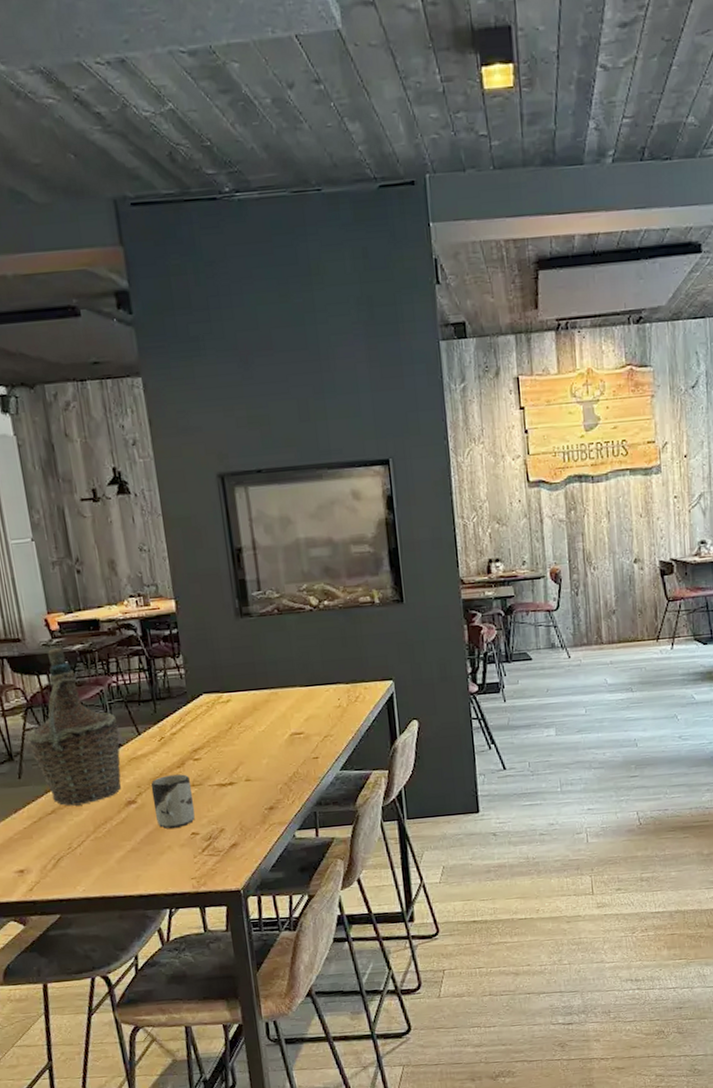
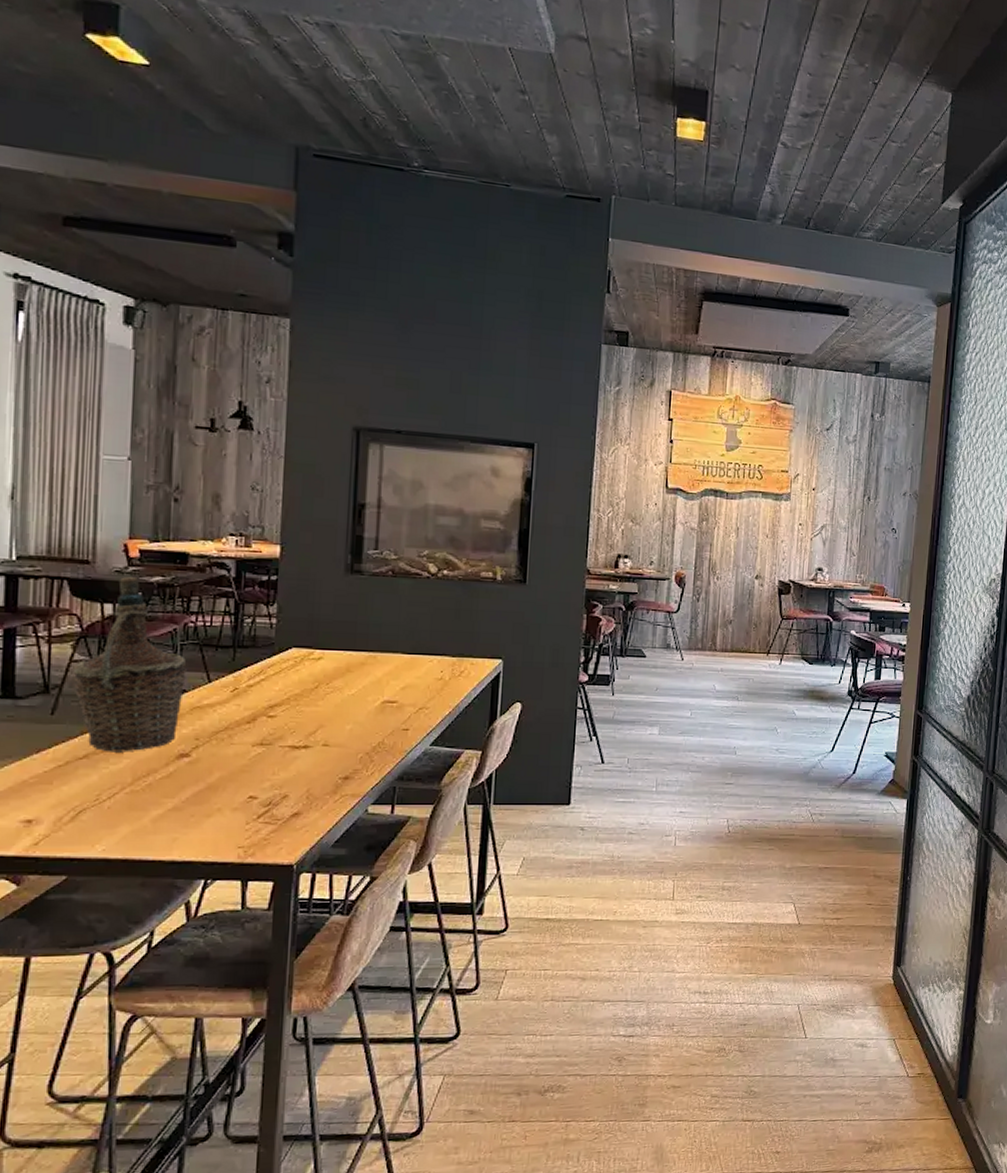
cup: present [150,774,195,829] -> none [209,730,260,790]

